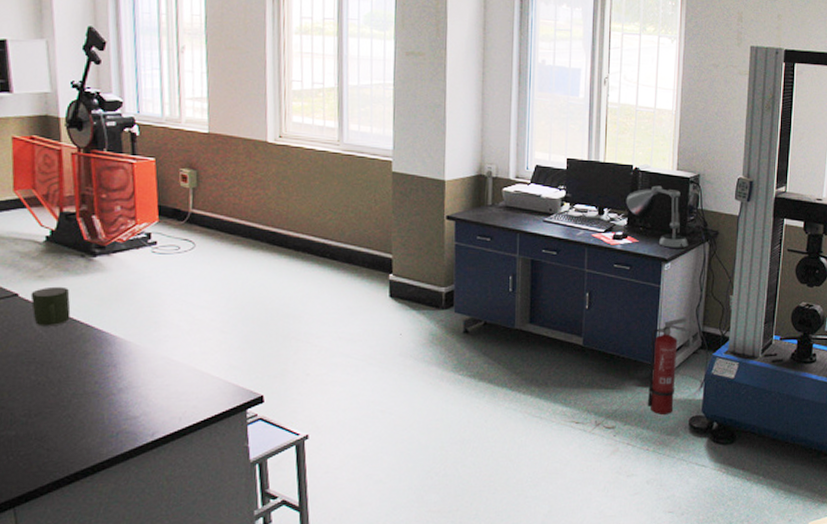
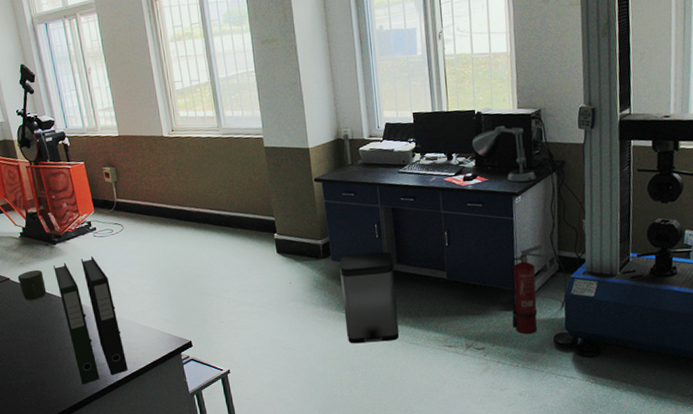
binder: none [86,277,170,443] -> present [53,256,128,385]
pedal bin: none [460,308,525,413] -> present [339,252,399,344]

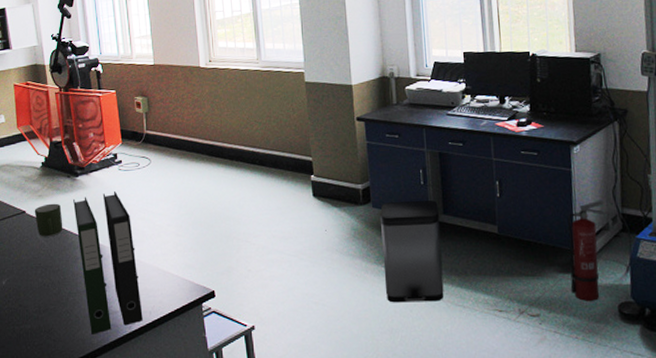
desk lamp: present [471,125,538,182] -> none [526,69,598,131]

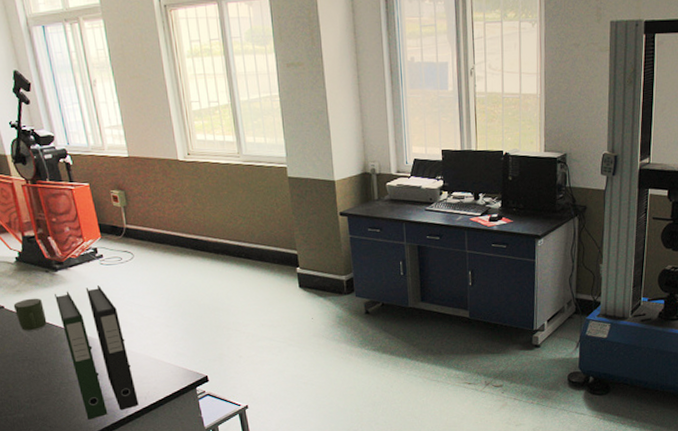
pedal bin: present [380,200,444,303] -> none [363,289,421,380]
fire extinguisher: present [567,199,606,301] -> none [529,286,563,373]

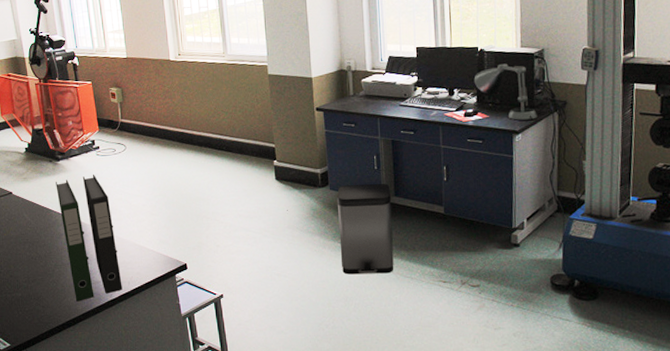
mug: present [13,298,47,331] -> none [20,185,47,216]
pedal bin: none [363,289,421,380] -> present [337,184,394,275]
desk lamp: none [498,168,560,225] -> present [474,63,539,121]

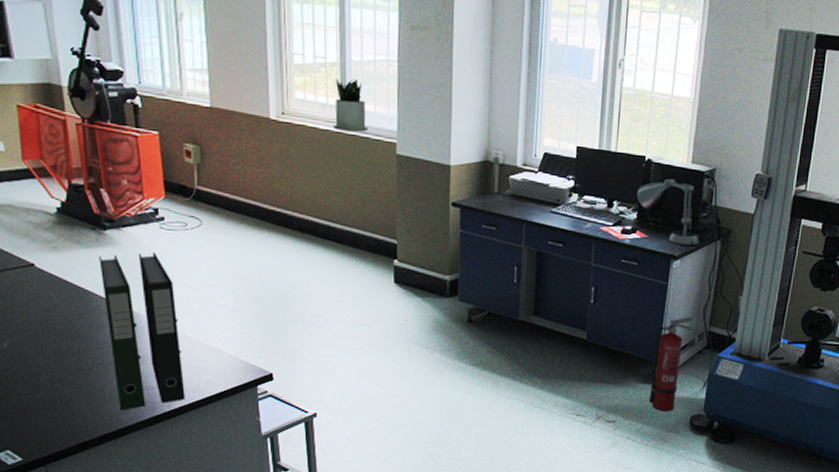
planter: none [216,20,245,62] -> present [333,77,369,132]
pedal bin: present [337,184,394,275] -> none [464,297,529,402]
fire extinguisher: none [507,183,543,274] -> present [648,316,694,412]

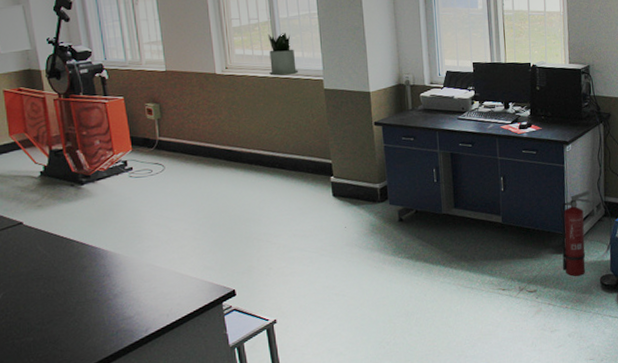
binder: present [99,253,185,410] -> none [78,198,160,341]
desk lamp: present [636,178,701,247] -> none [527,78,586,132]

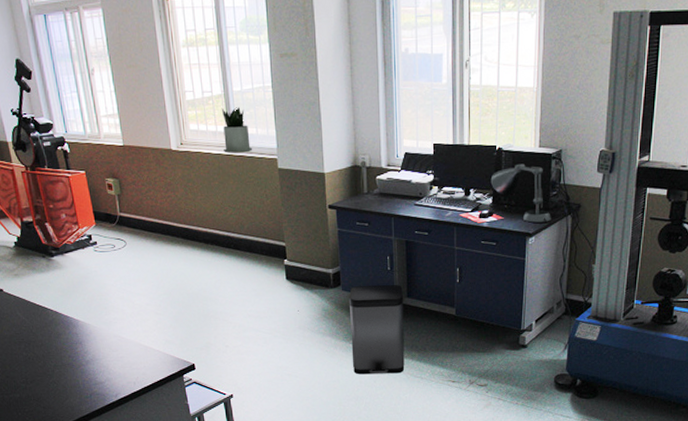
pedal bin: none [397,196,455,289] -> present [349,285,405,375]
desk lamp: none [527,78,586,132] -> present [490,163,553,223]
fire extinguisher: present [560,190,592,276] -> none [515,286,552,373]

